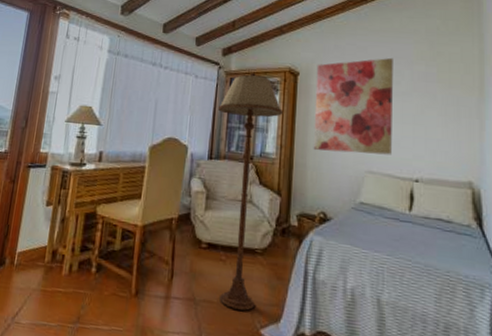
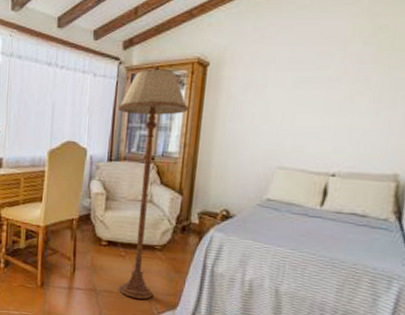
wall art: present [313,57,393,155] -> none [219,37,323,149]

